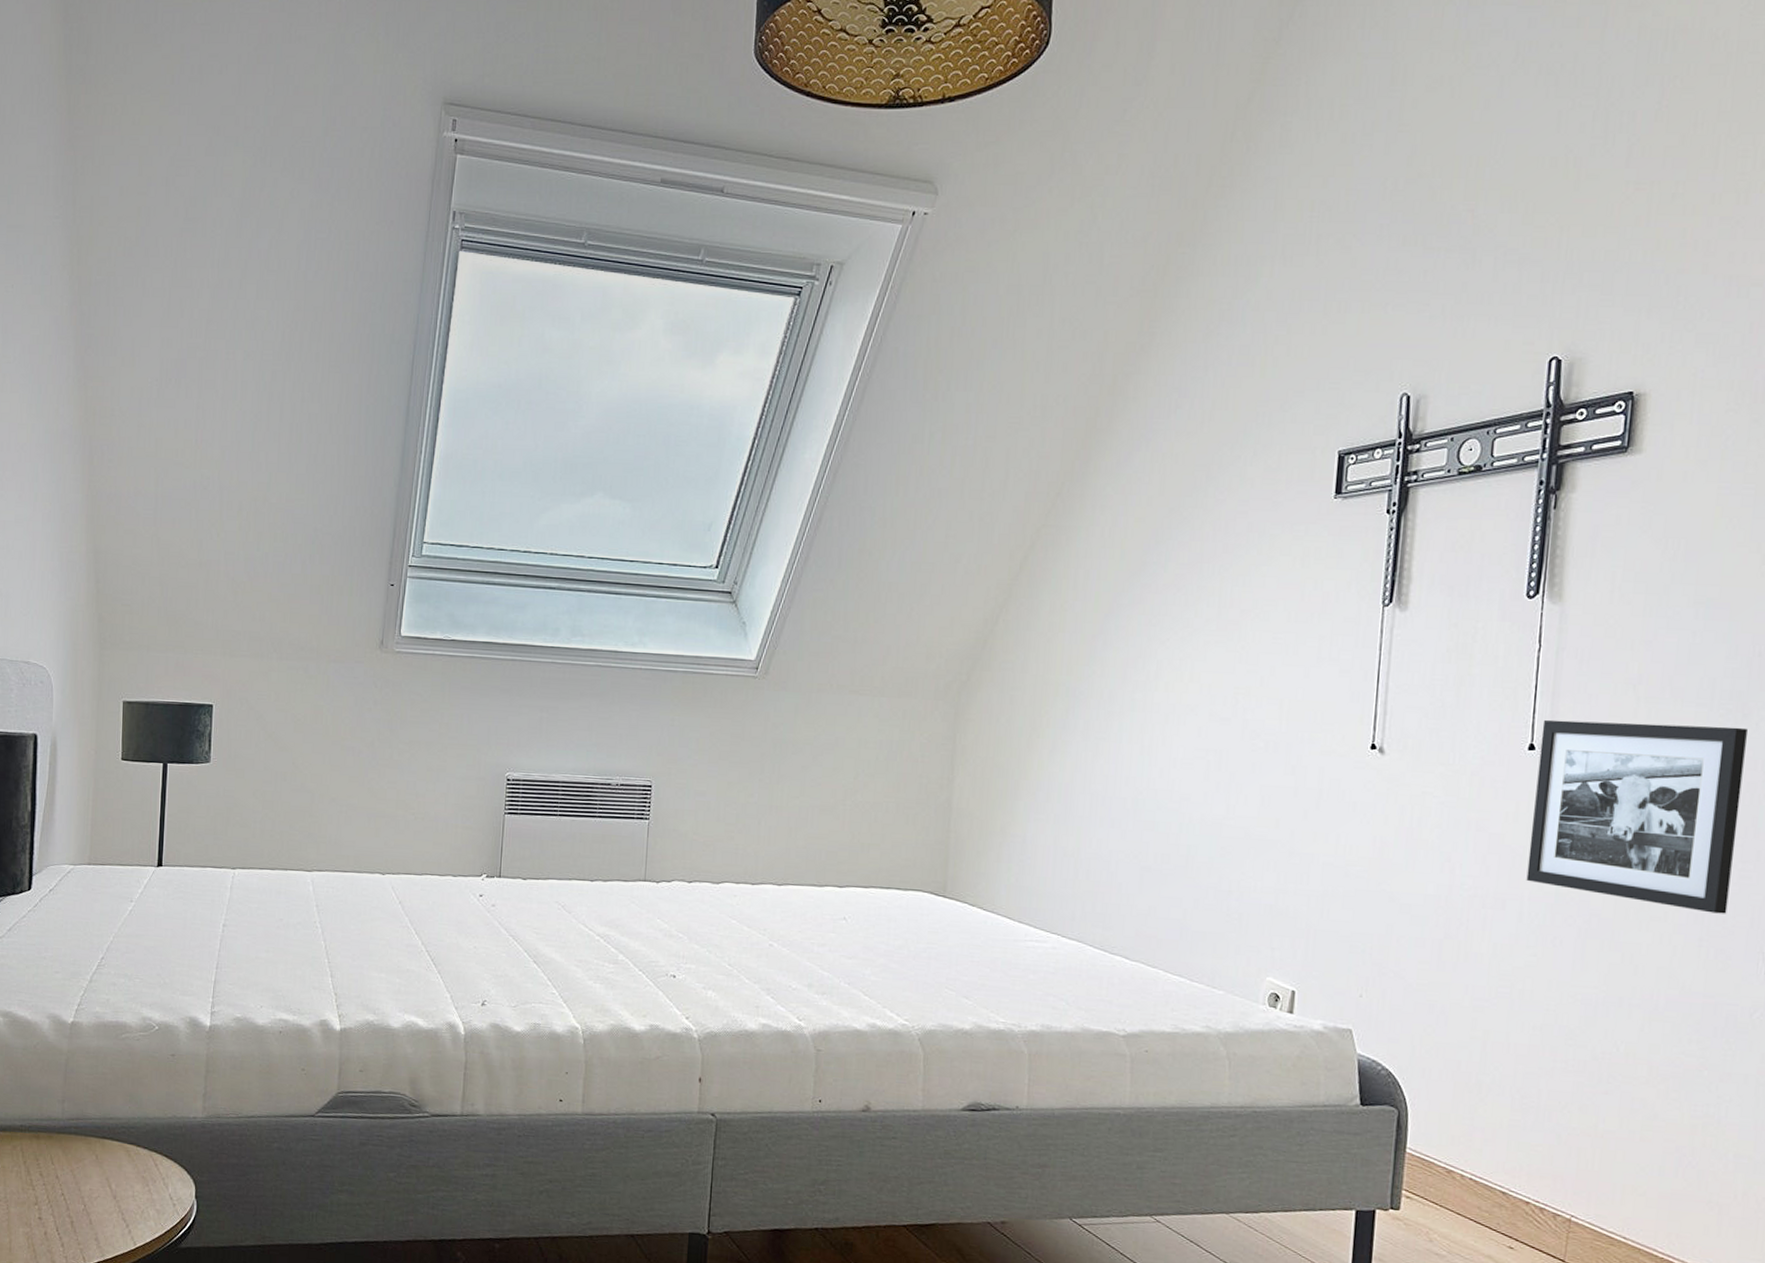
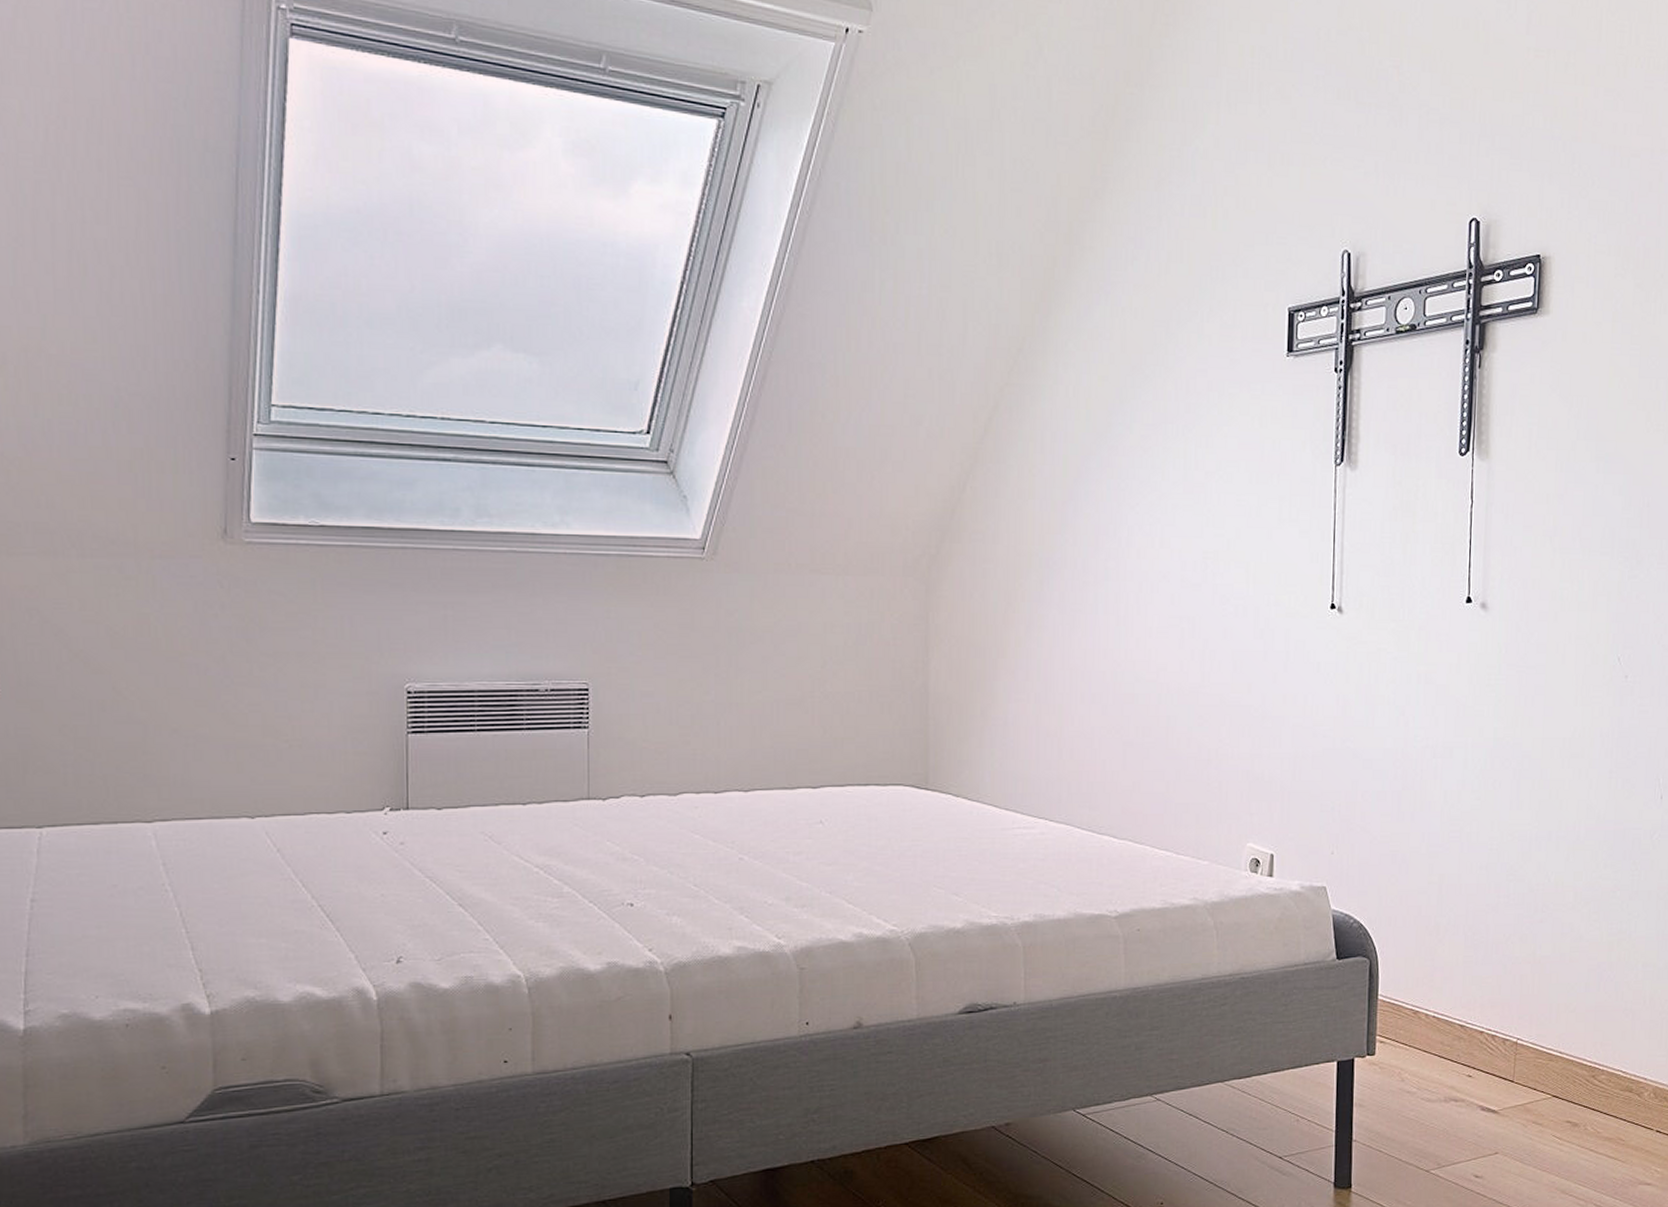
picture frame: present [1526,719,1747,914] -> none [1469,572,1641,747]

